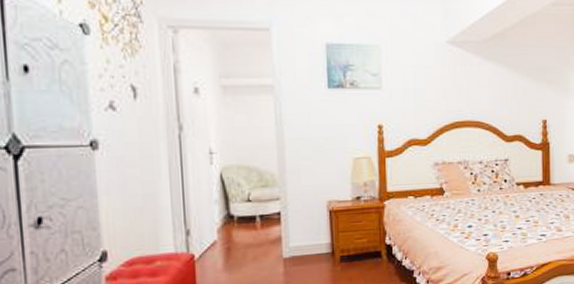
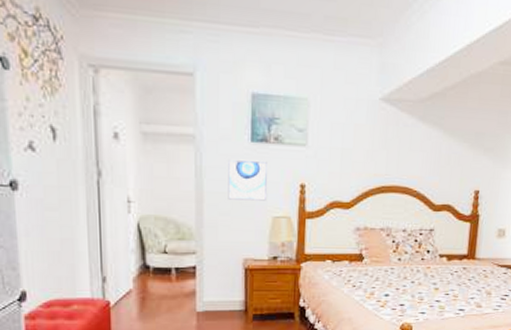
wall art: none [307,105,346,145] -> present [228,160,267,201]

